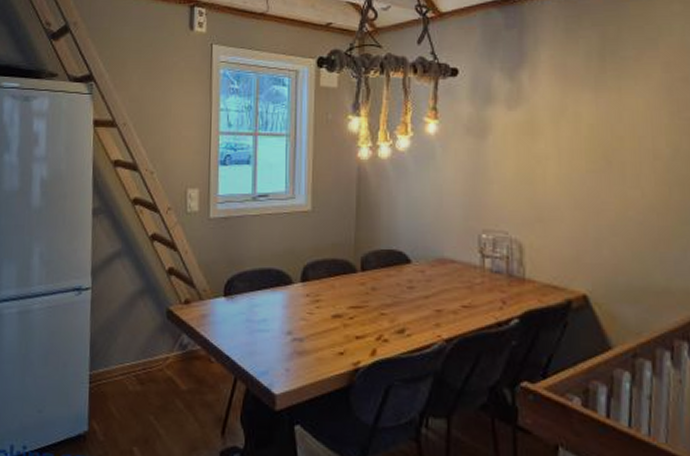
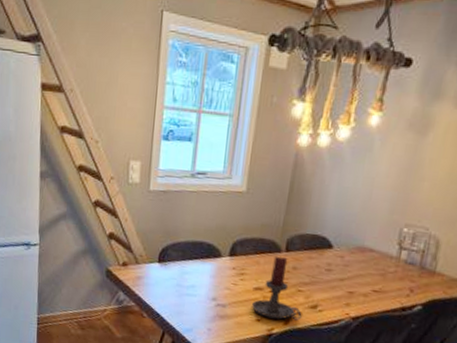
candle holder: none [332,277,389,350] -> present [252,255,302,321]

